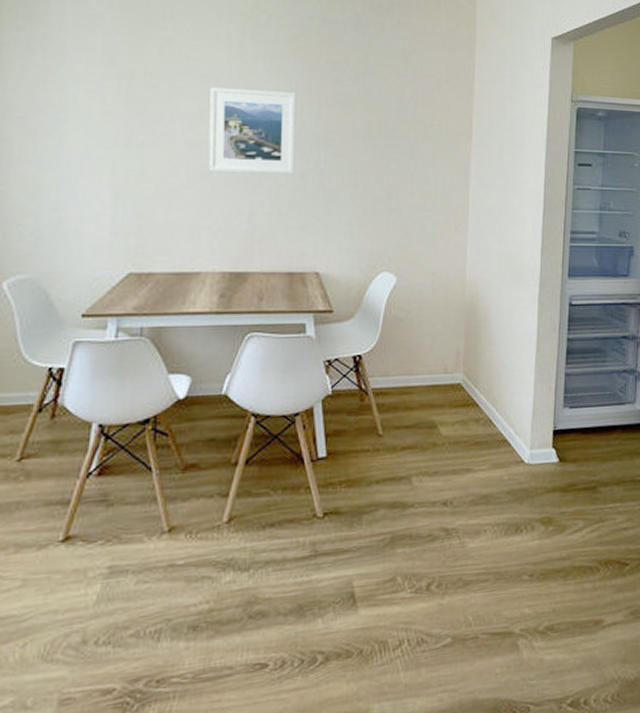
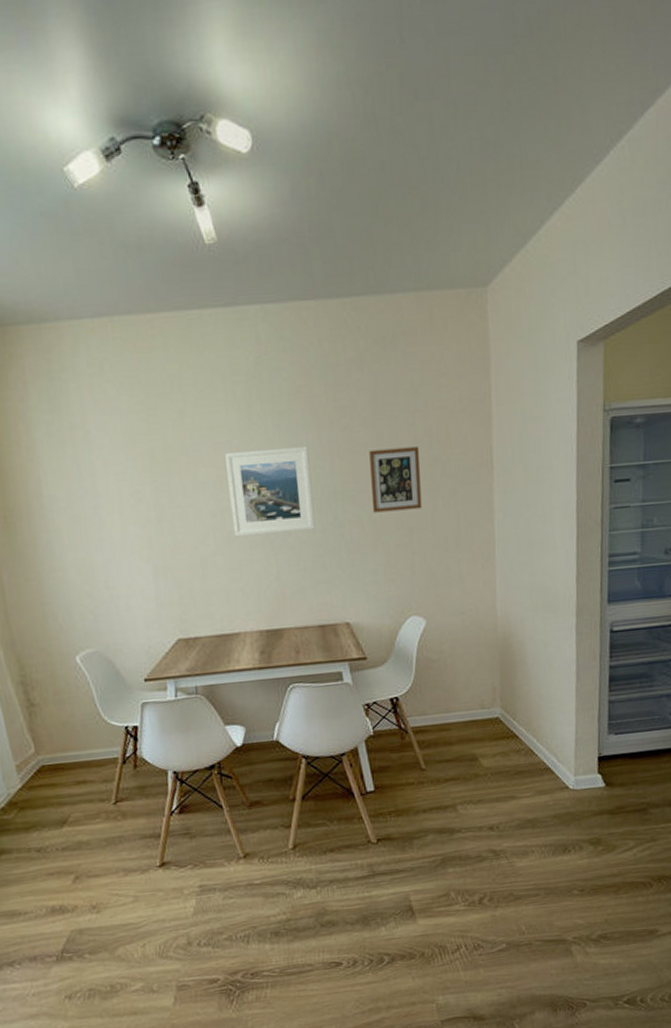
picture frame: none [354,105,405,167] -> present [369,446,422,513]

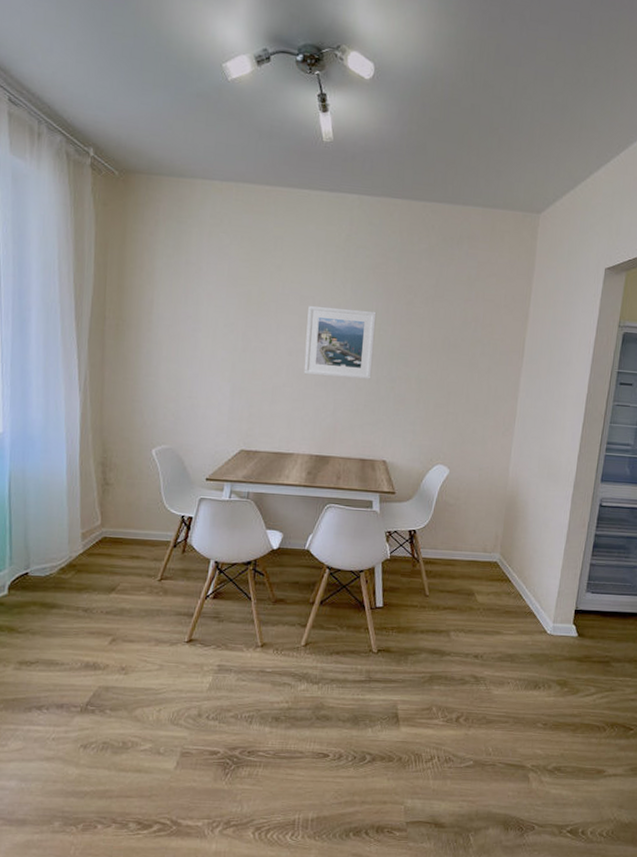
picture frame: present [369,446,422,513] -> none [420,324,467,378]

